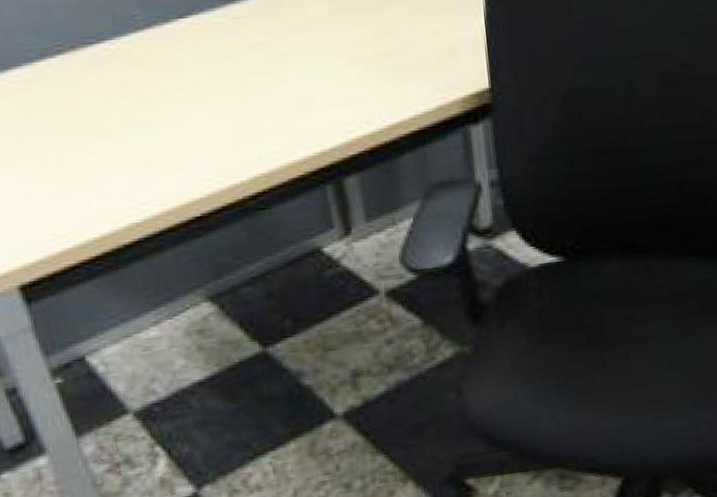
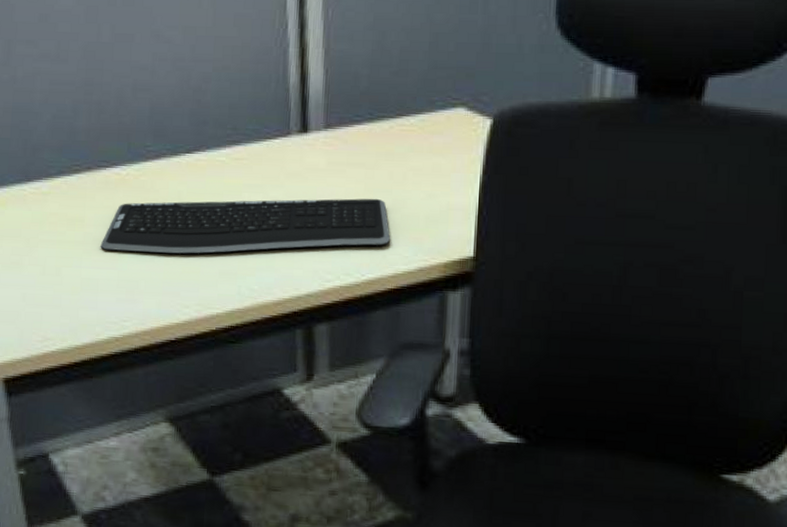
keyboard: none [101,42,406,133] -> present [100,198,390,254]

